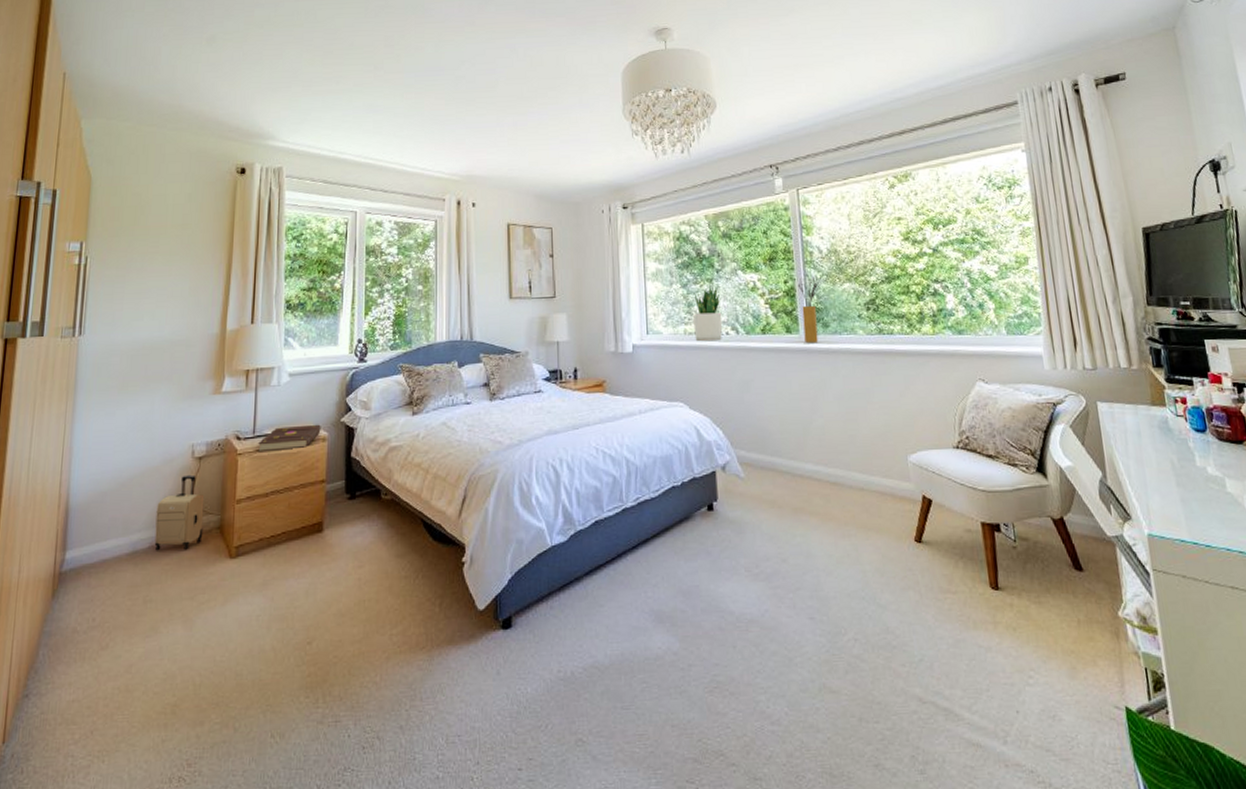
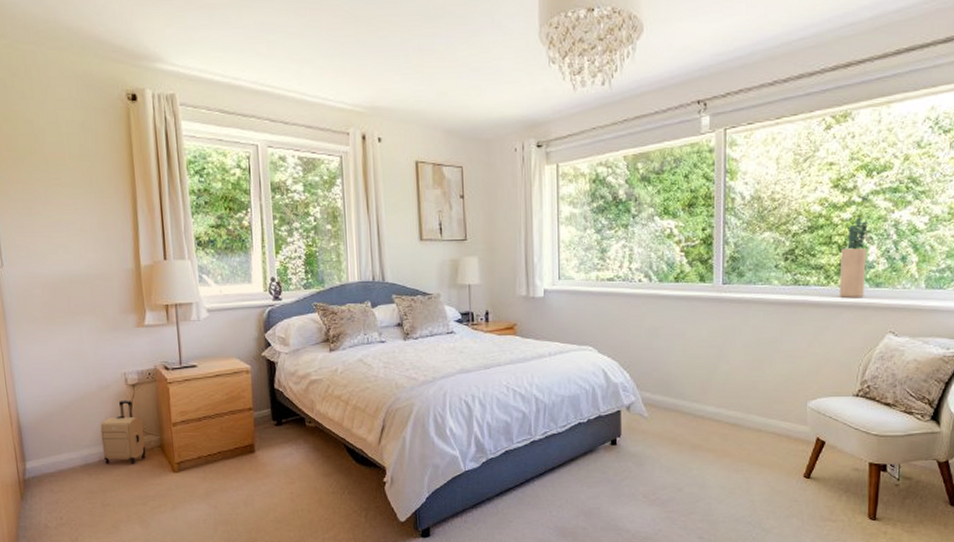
book: present [258,424,321,453] -> none [186,357,244,382]
planter: present [693,285,723,342] -> none [606,231,636,288]
vase: present [797,276,822,344] -> none [715,224,742,293]
vase: none [920,266,948,346] -> present [840,215,868,299]

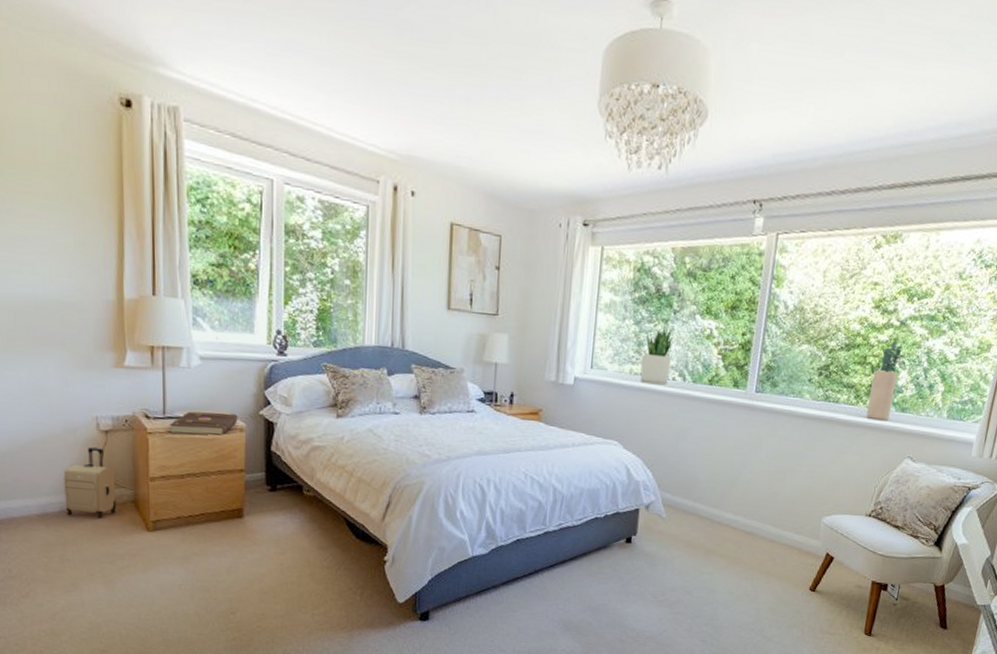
book: none [186,357,244,382] -> present [170,411,238,436]
planter: none [606,231,636,288] -> present [640,326,674,386]

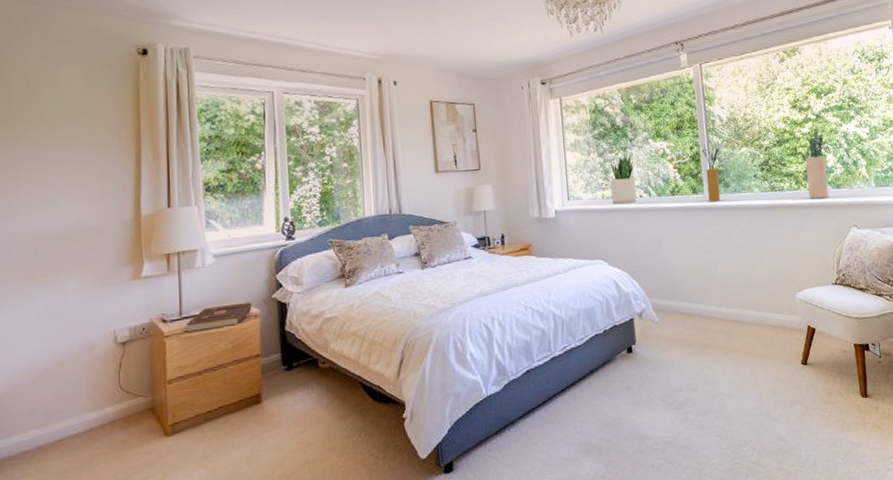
suitcase: present [63,446,117,518] -> none [80,360,134,437]
vase: none [750,333,782,402] -> present [702,142,723,202]

